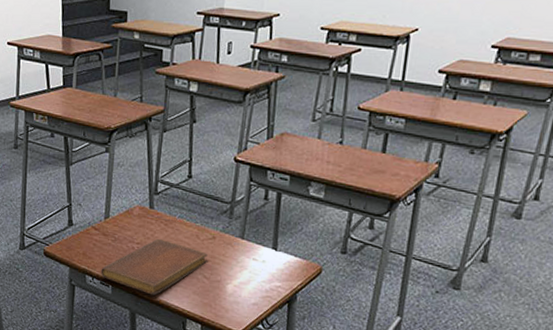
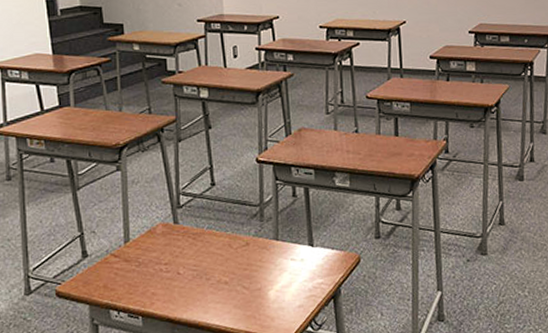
notebook: present [101,238,208,296] -> none [127,254,245,318]

